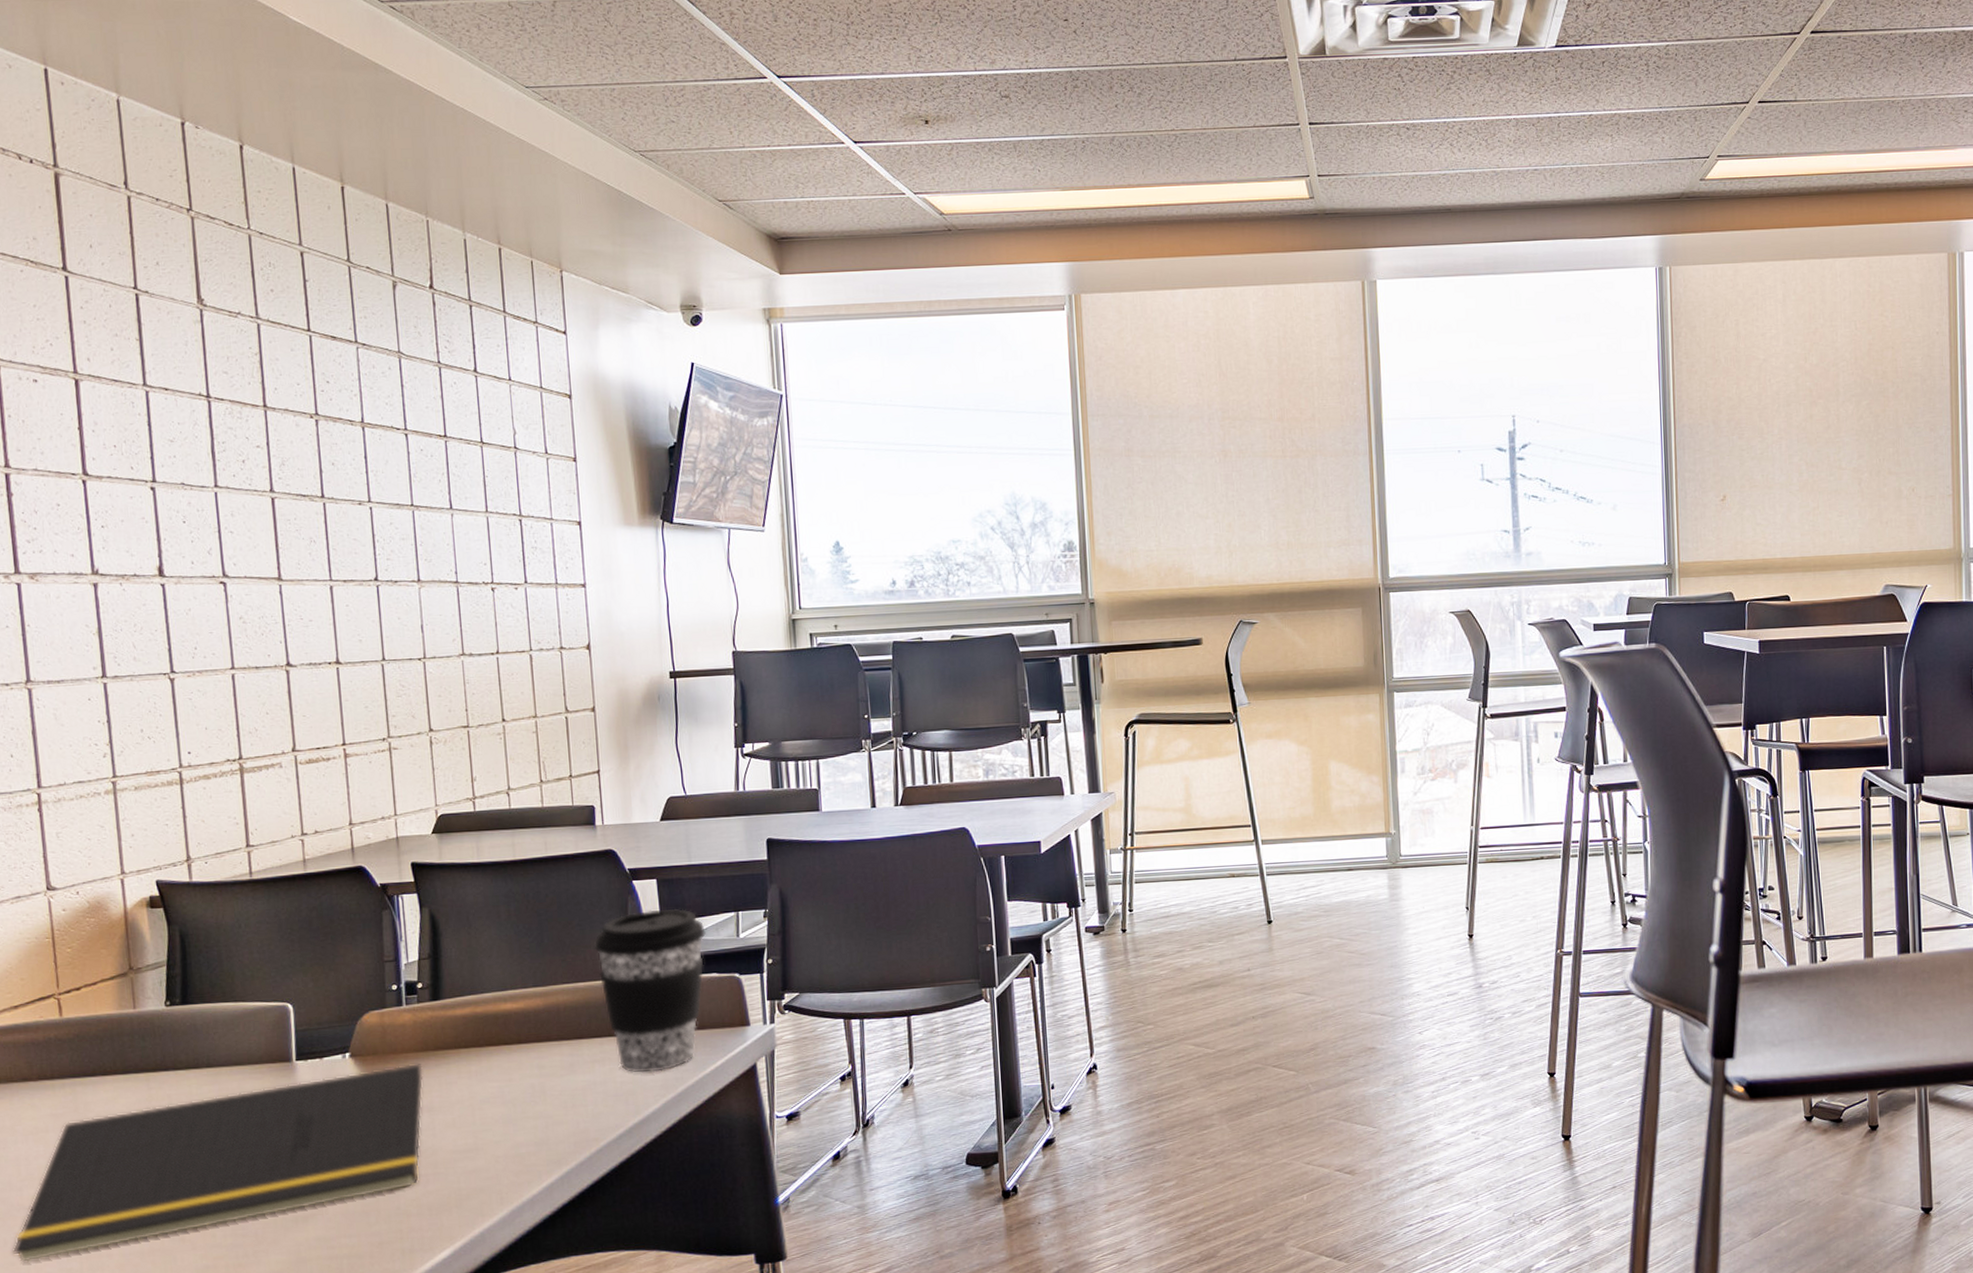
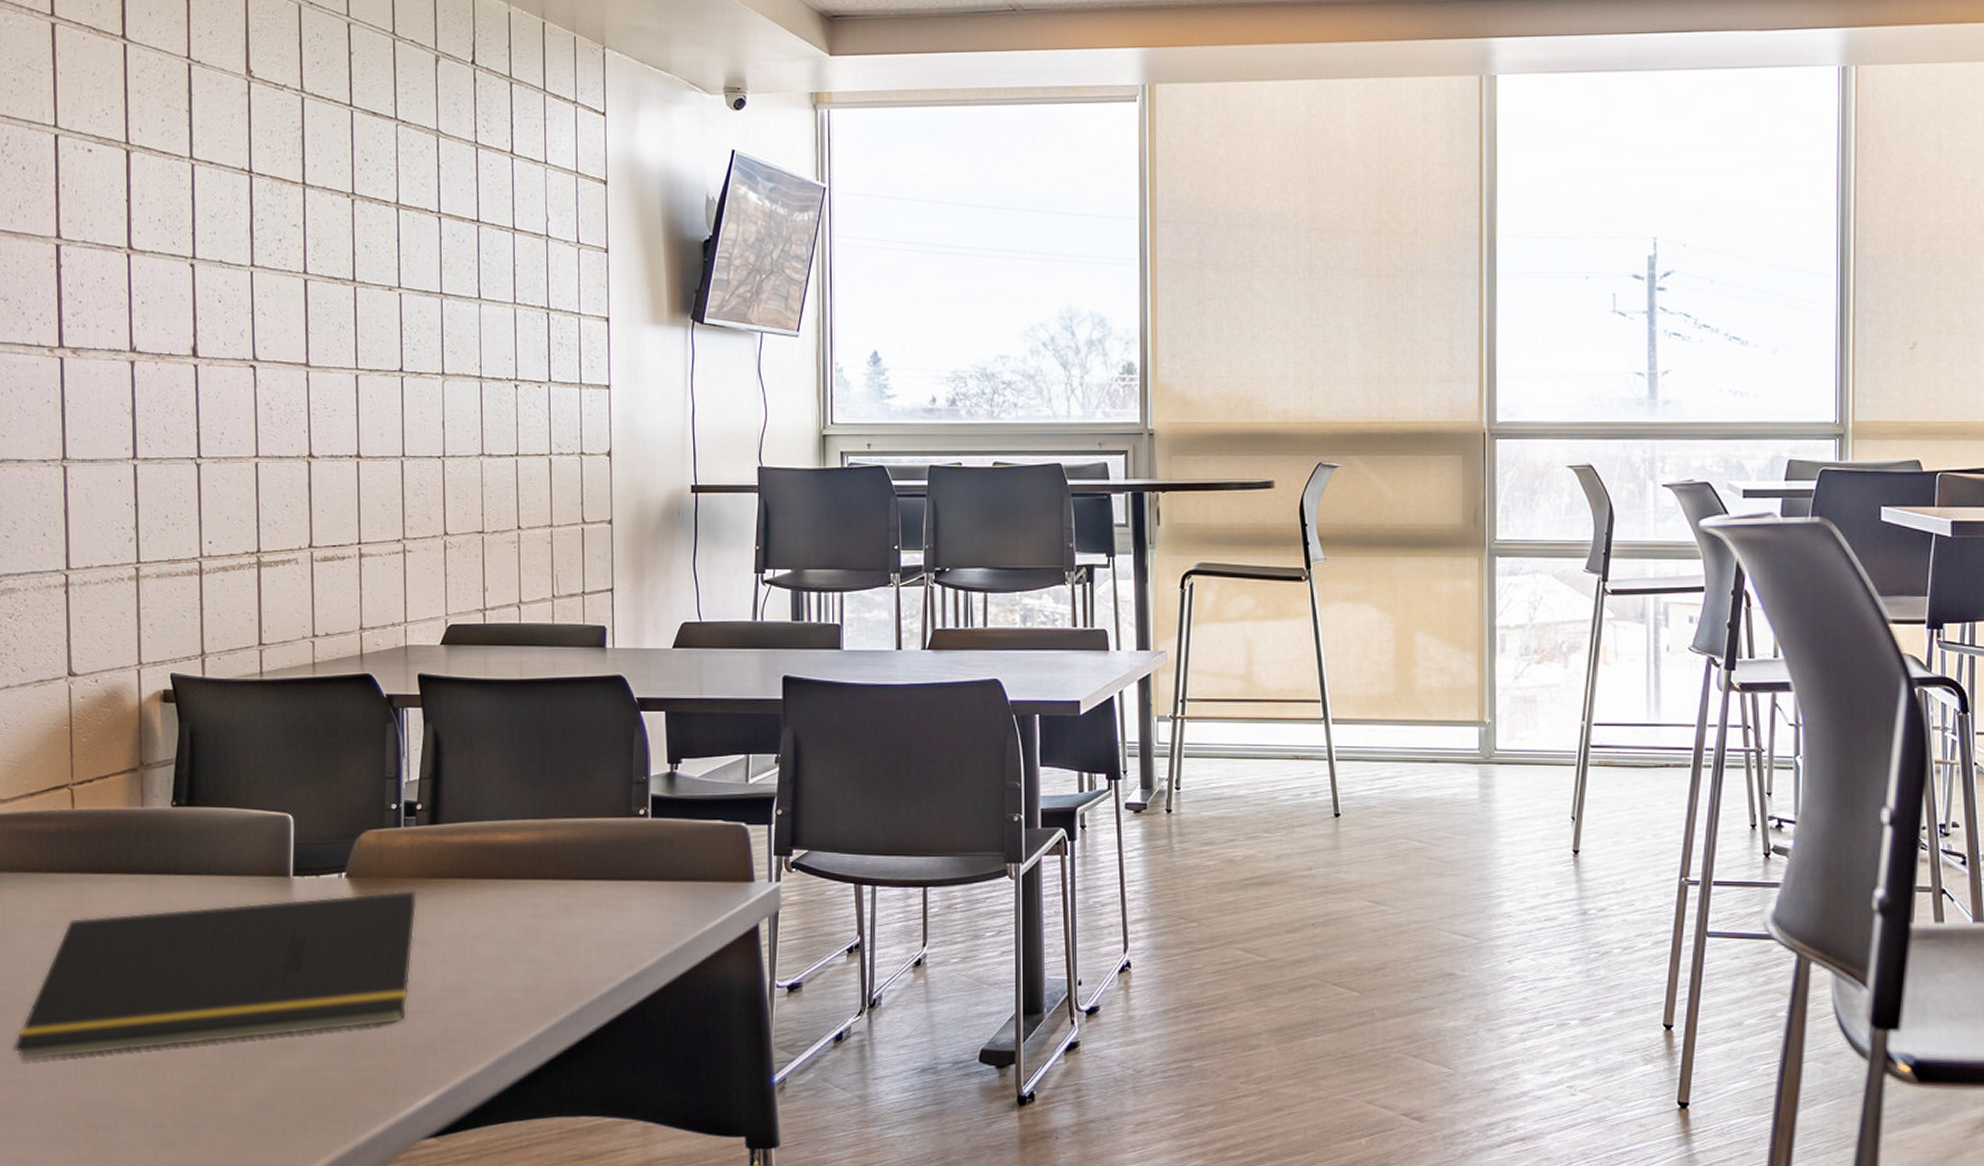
coffee cup: present [594,908,706,1073] -> none [597,744,713,924]

